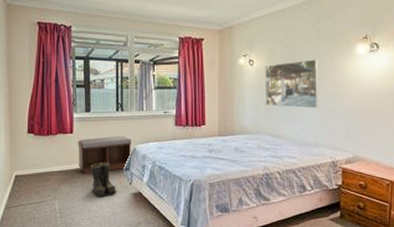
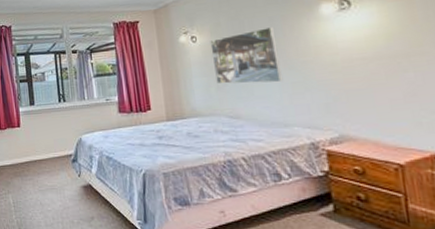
bench: present [78,135,131,174] -> none [25,126,77,167]
boots: present [90,162,117,198] -> none [39,154,67,191]

